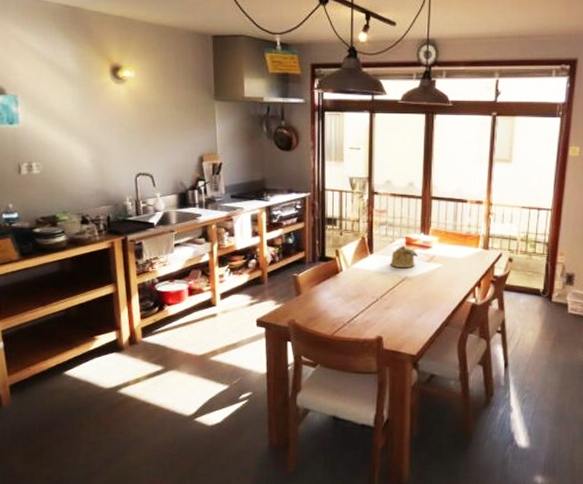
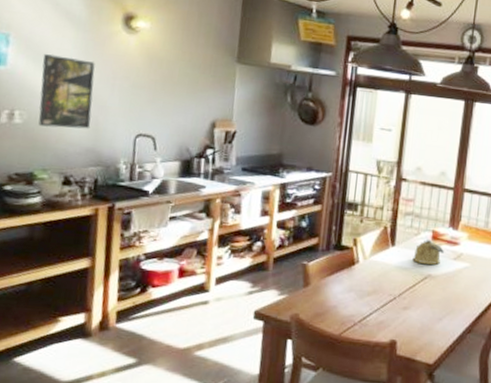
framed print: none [48,110,97,175] -> present [38,54,95,129]

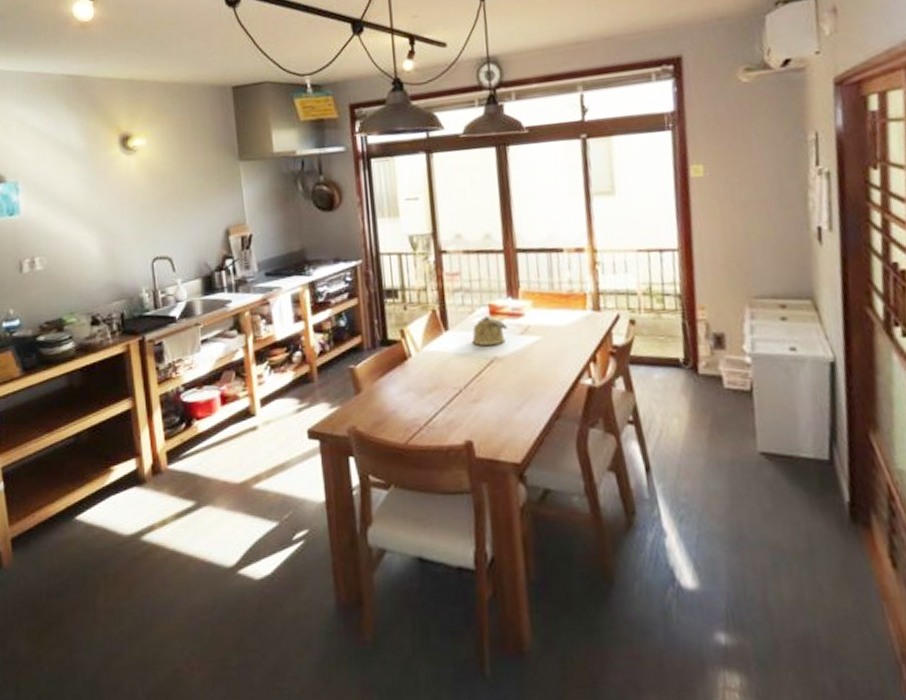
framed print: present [38,54,95,129] -> none [51,191,108,269]

